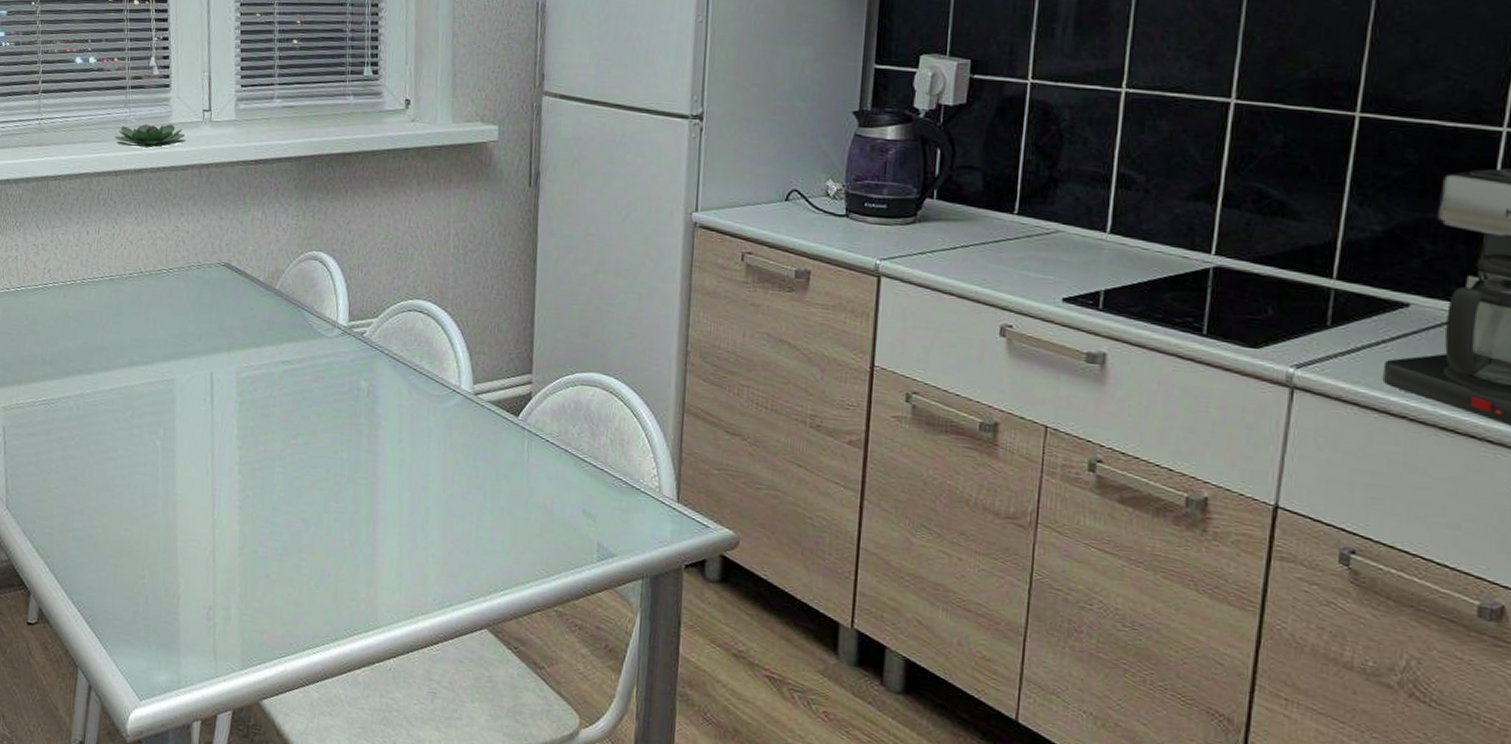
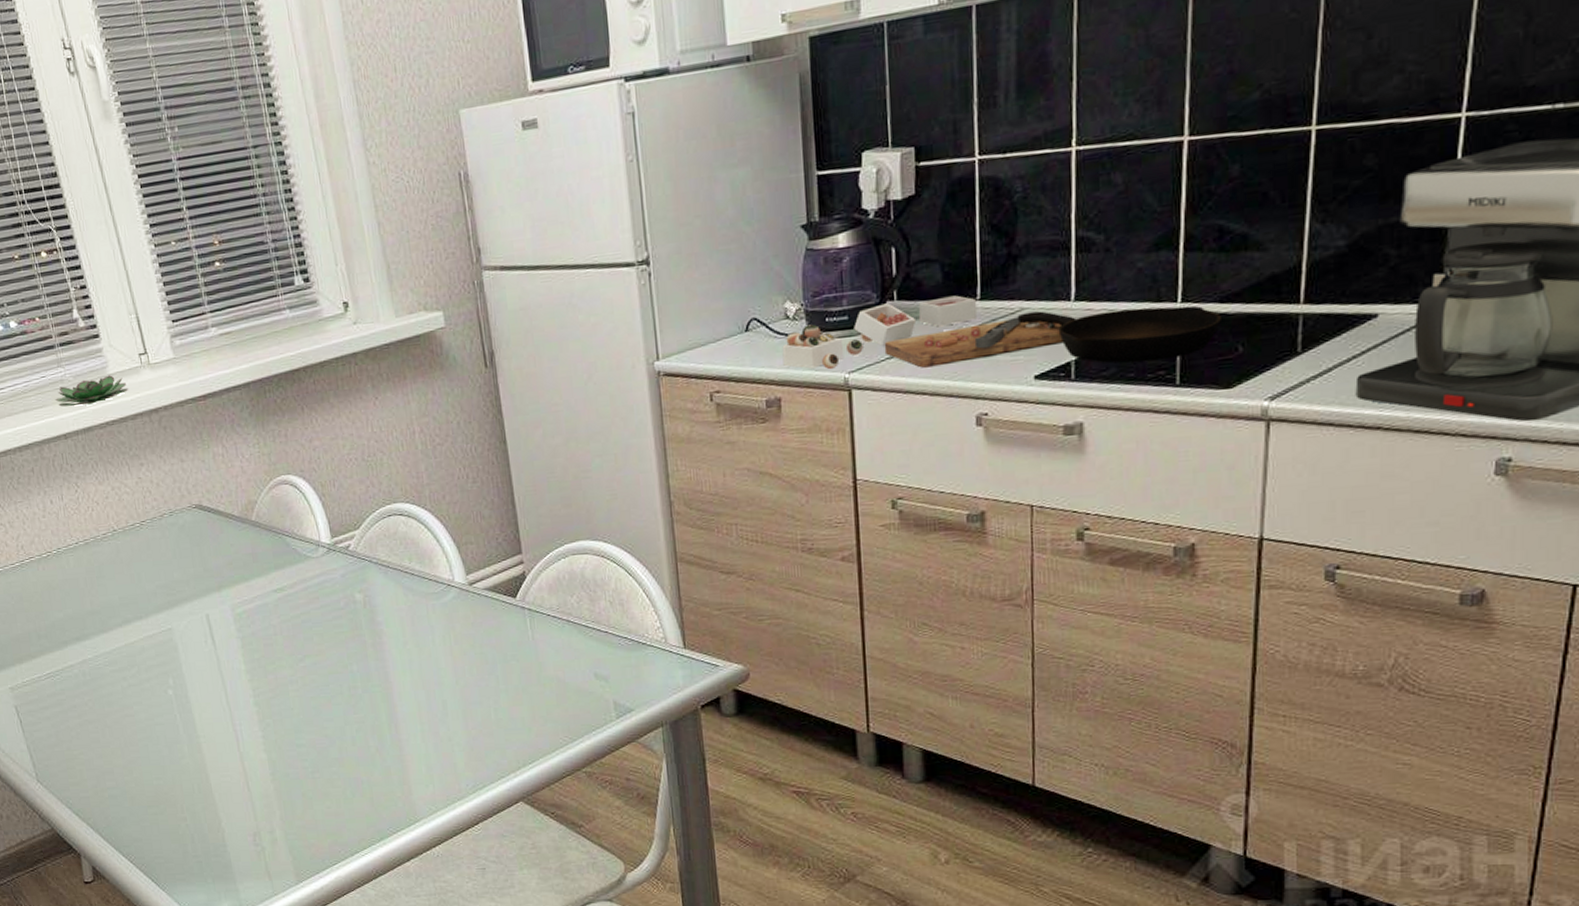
cutting board: none [817,200,1095,273] -> present [782,295,1064,370]
frying pan: none [1053,235,1255,308] -> present [1018,305,1223,363]

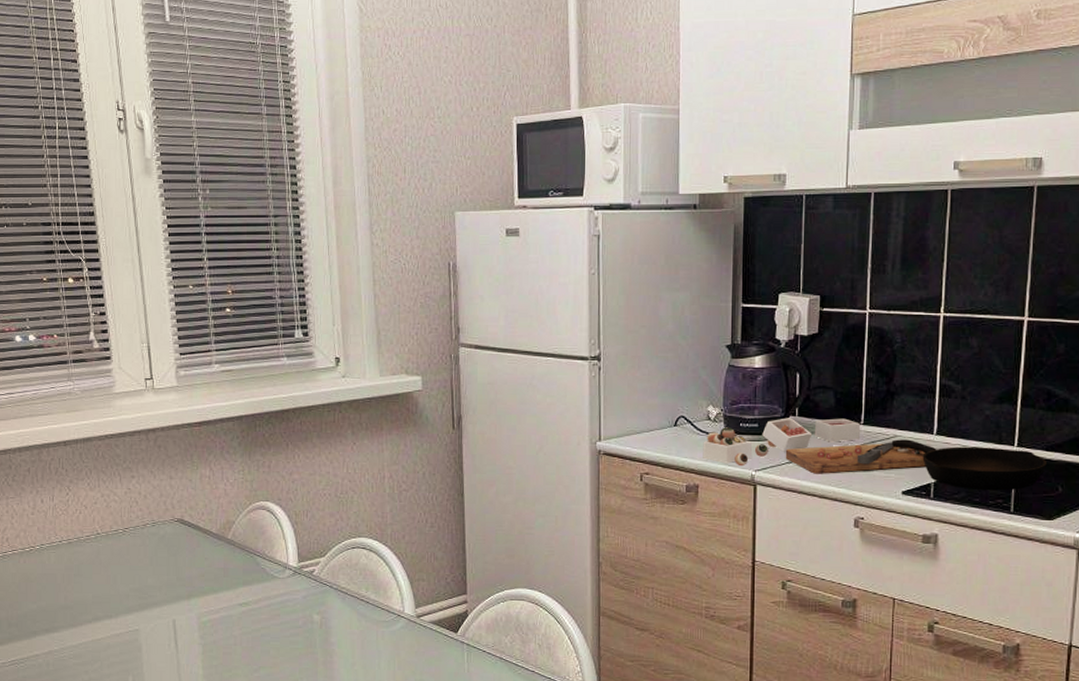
succulent plant: present [55,375,129,407] -> none [60,394,131,418]

